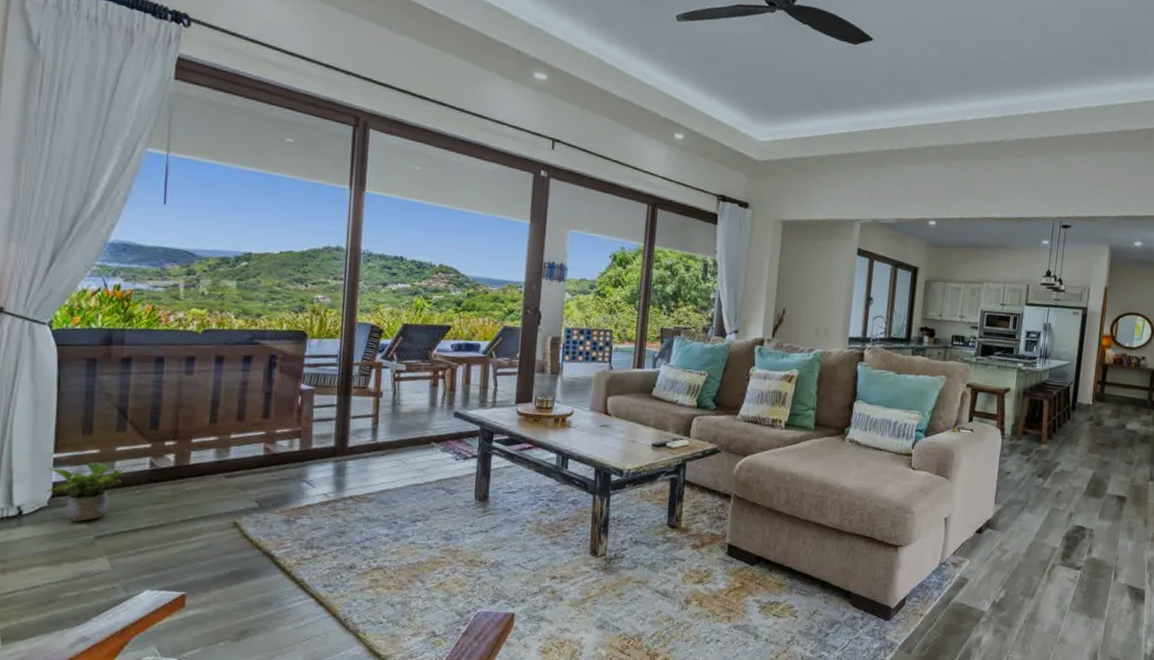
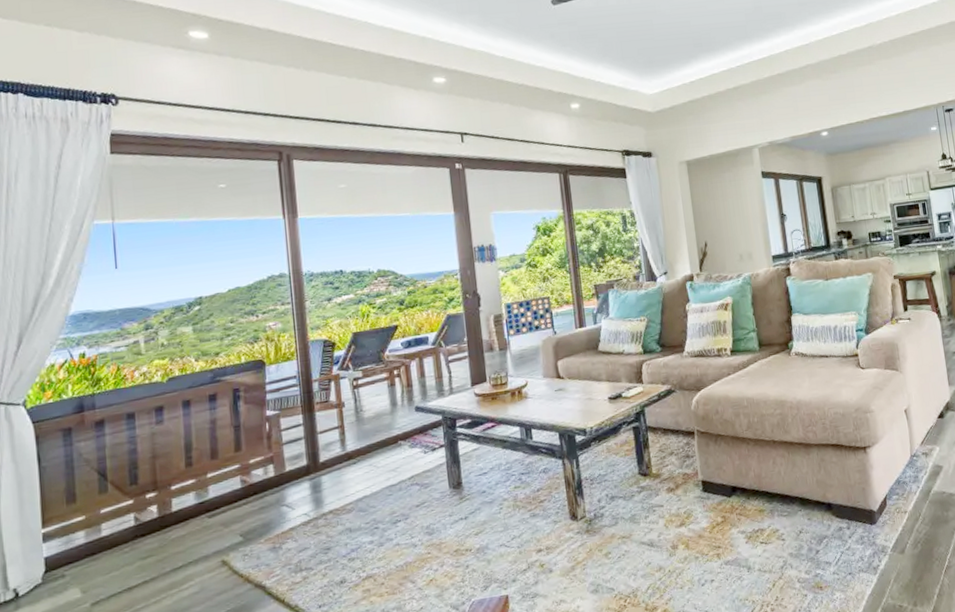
potted plant: present [46,462,127,522] -> none [38,528,113,593]

